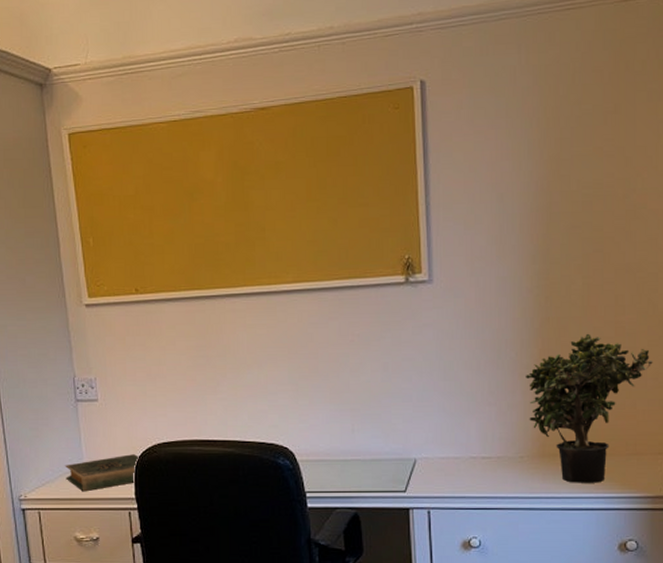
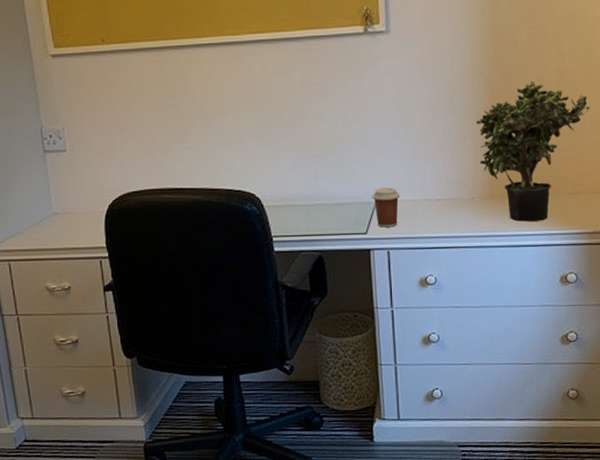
hardback book: present [65,454,139,492] -> none [35,204,109,242]
coffee cup: none [412,443,442,486] -> present [372,187,400,228]

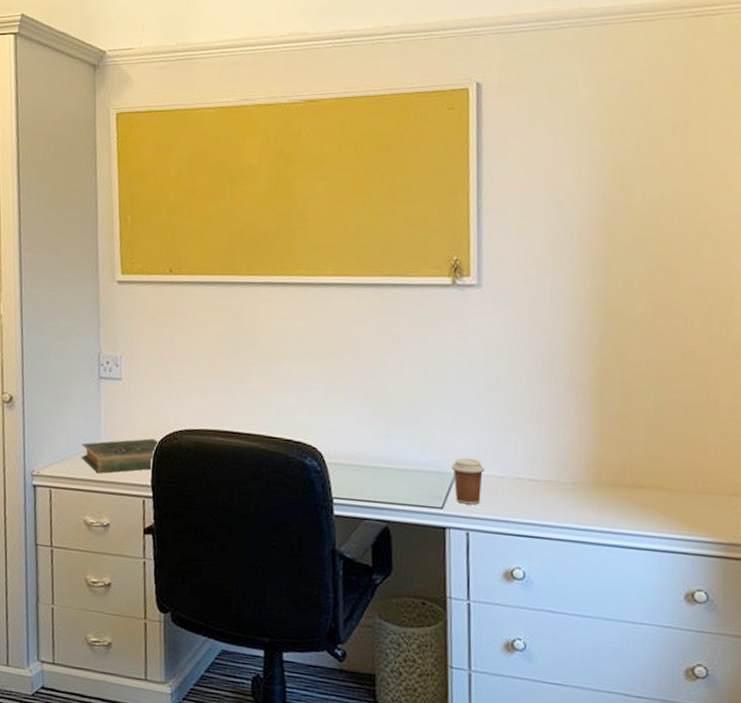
hardback book: none [35,204,109,242] -> present [81,438,159,474]
potted plant: present [477,81,590,222] -> none [581,354,726,521]

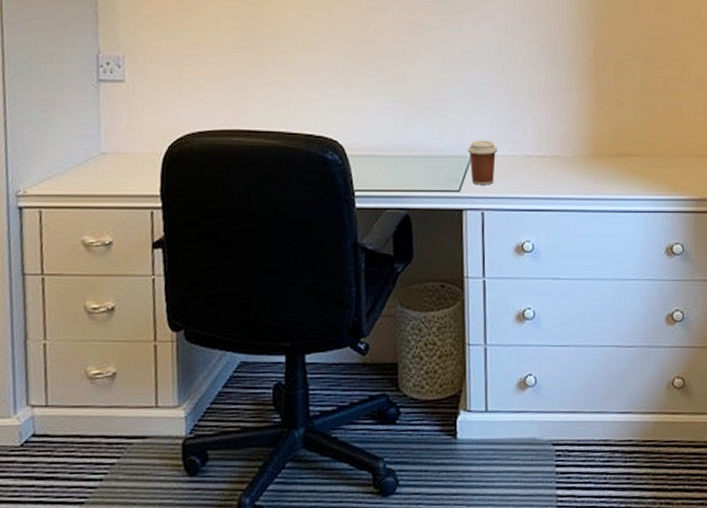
hardback book: present [81,438,159,474] -> none [77,144,168,187]

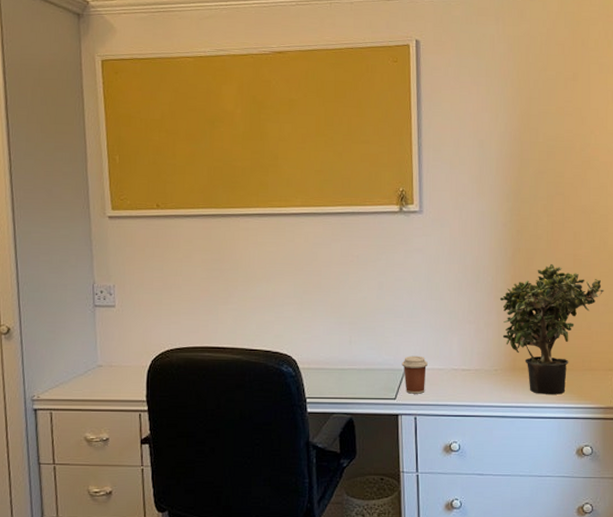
potted plant: none [581,34,697,185] -> present [500,263,604,395]

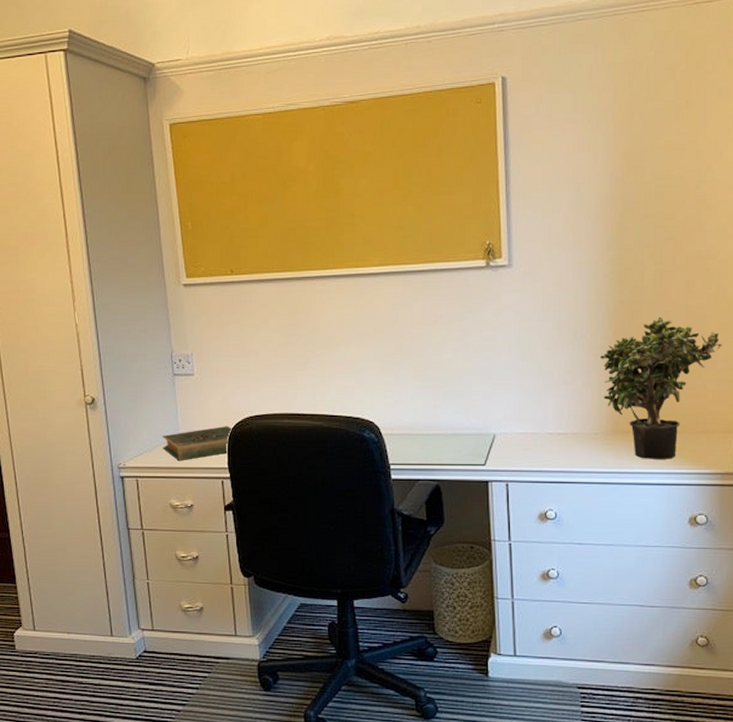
hardback book: none [79,358,152,394] -> present [162,426,232,461]
coffee cup: present [401,355,428,394] -> none [491,419,520,460]

